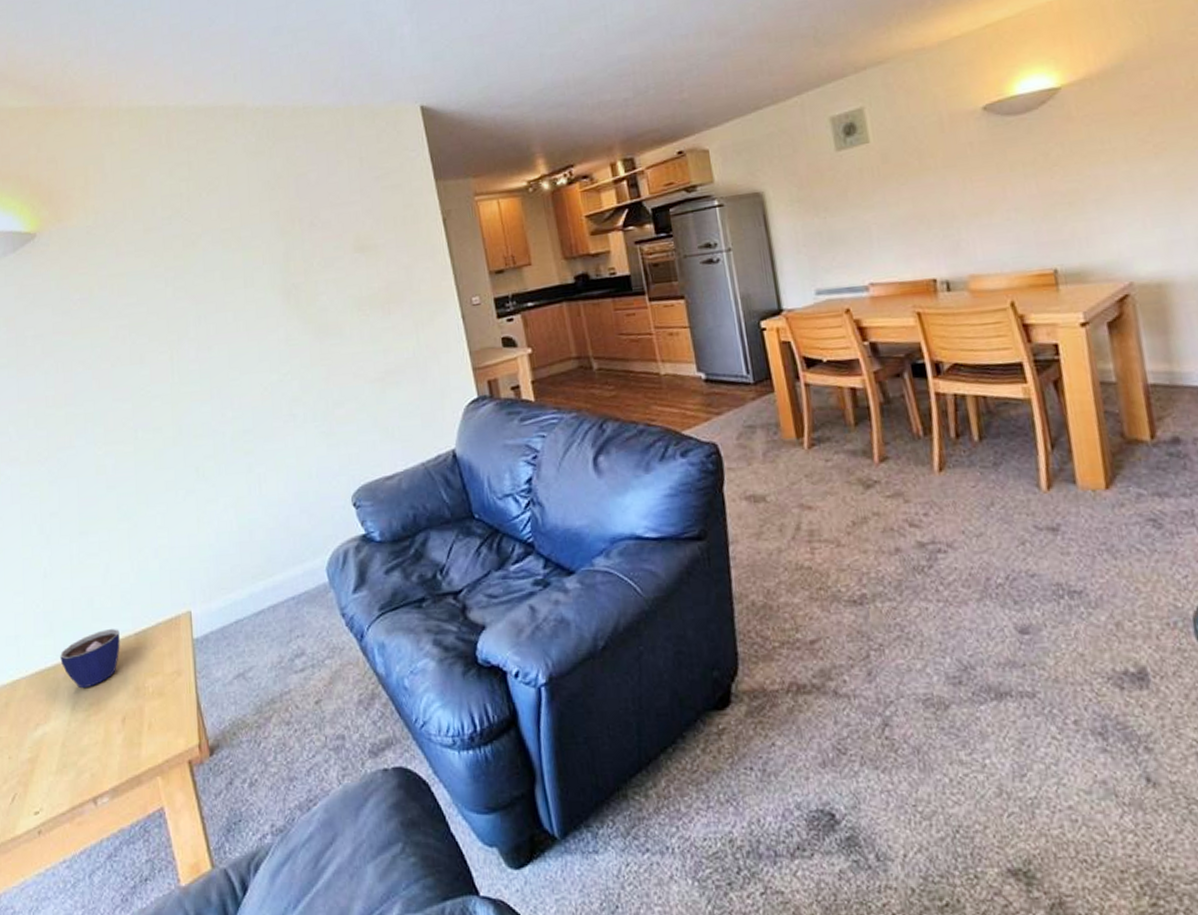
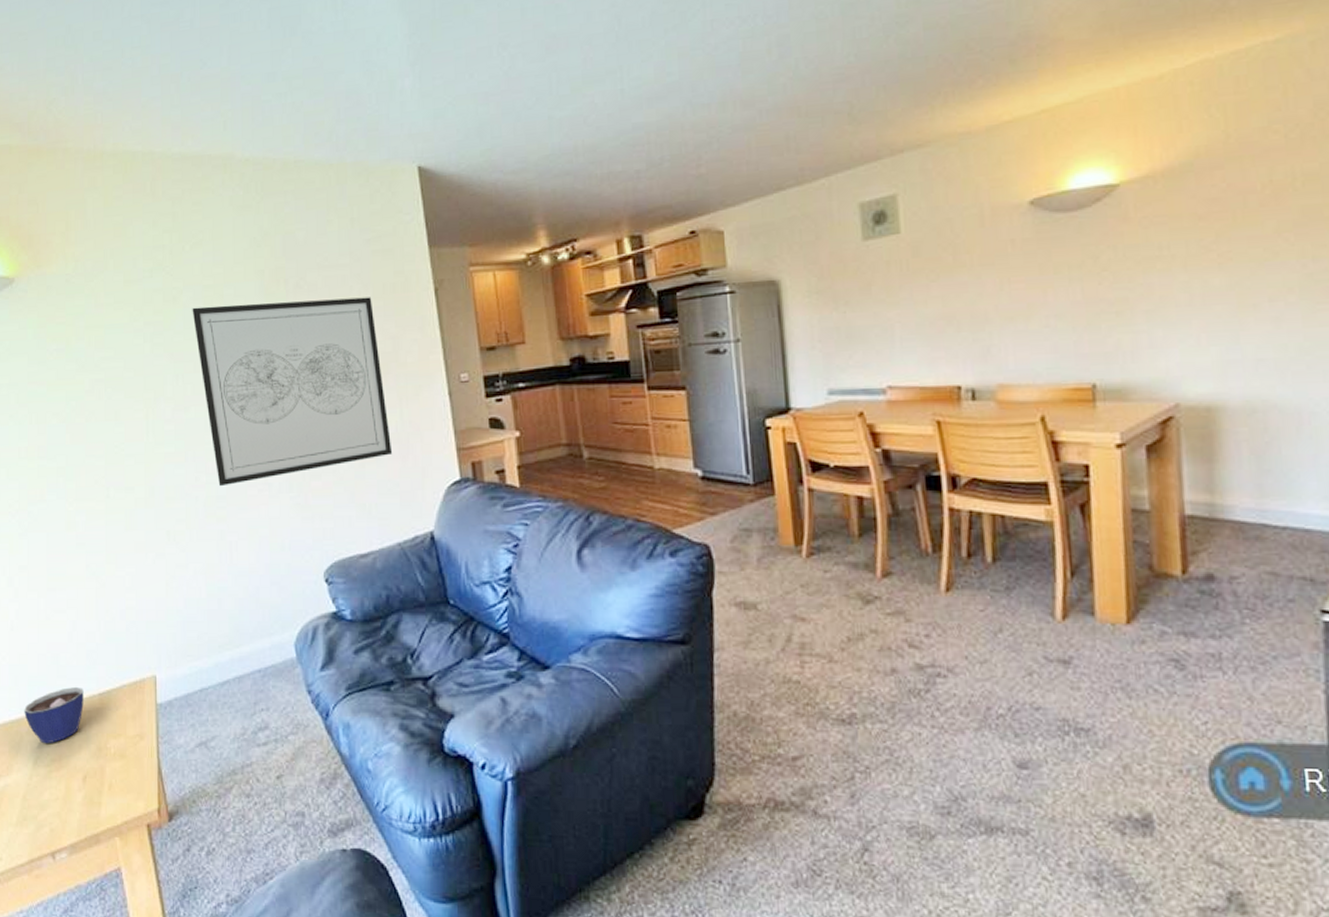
wall art: none [211,230,412,421] -> present [192,297,393,487]

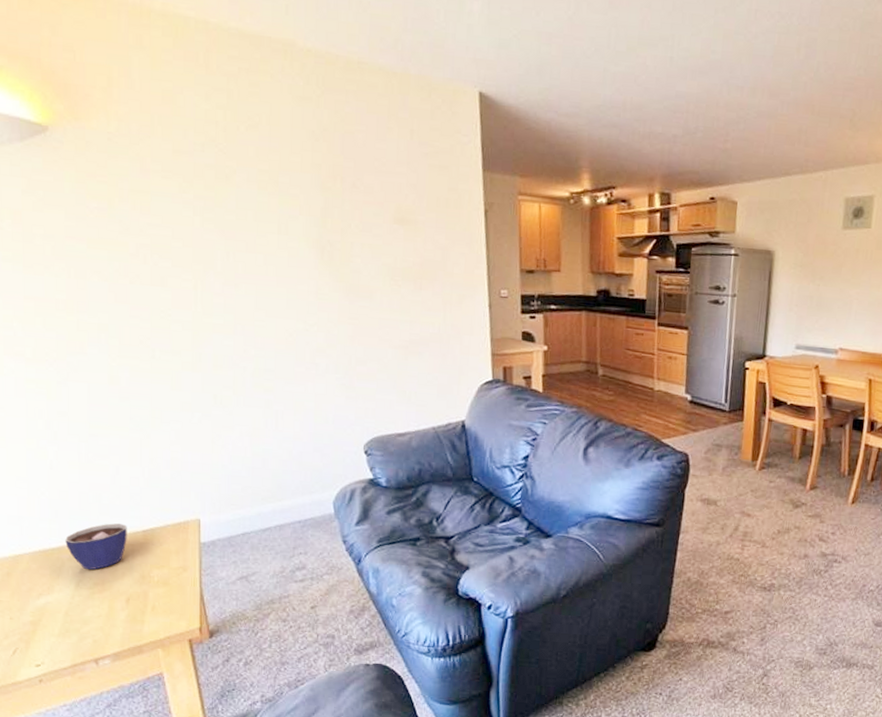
wall art: present [192,297,393,487] -> none [245,189,434,361]

